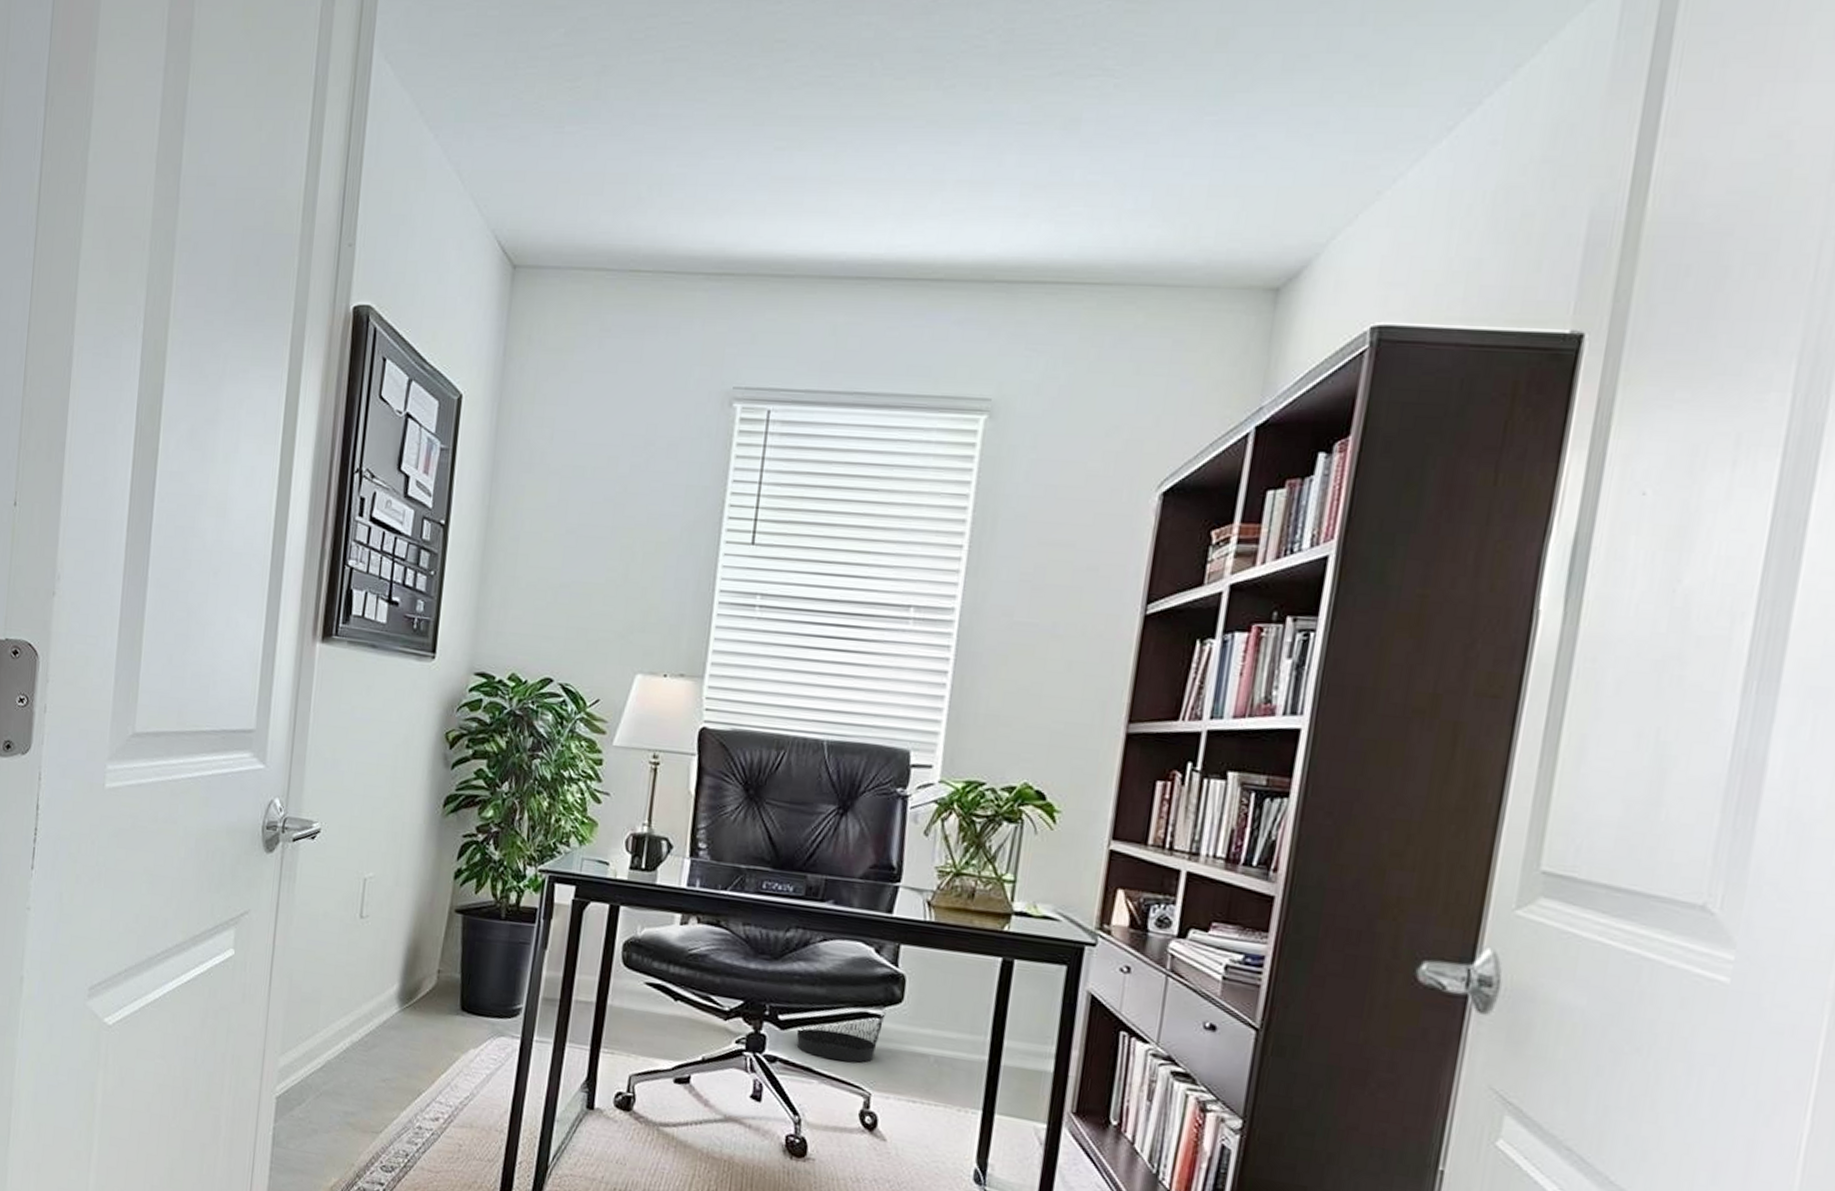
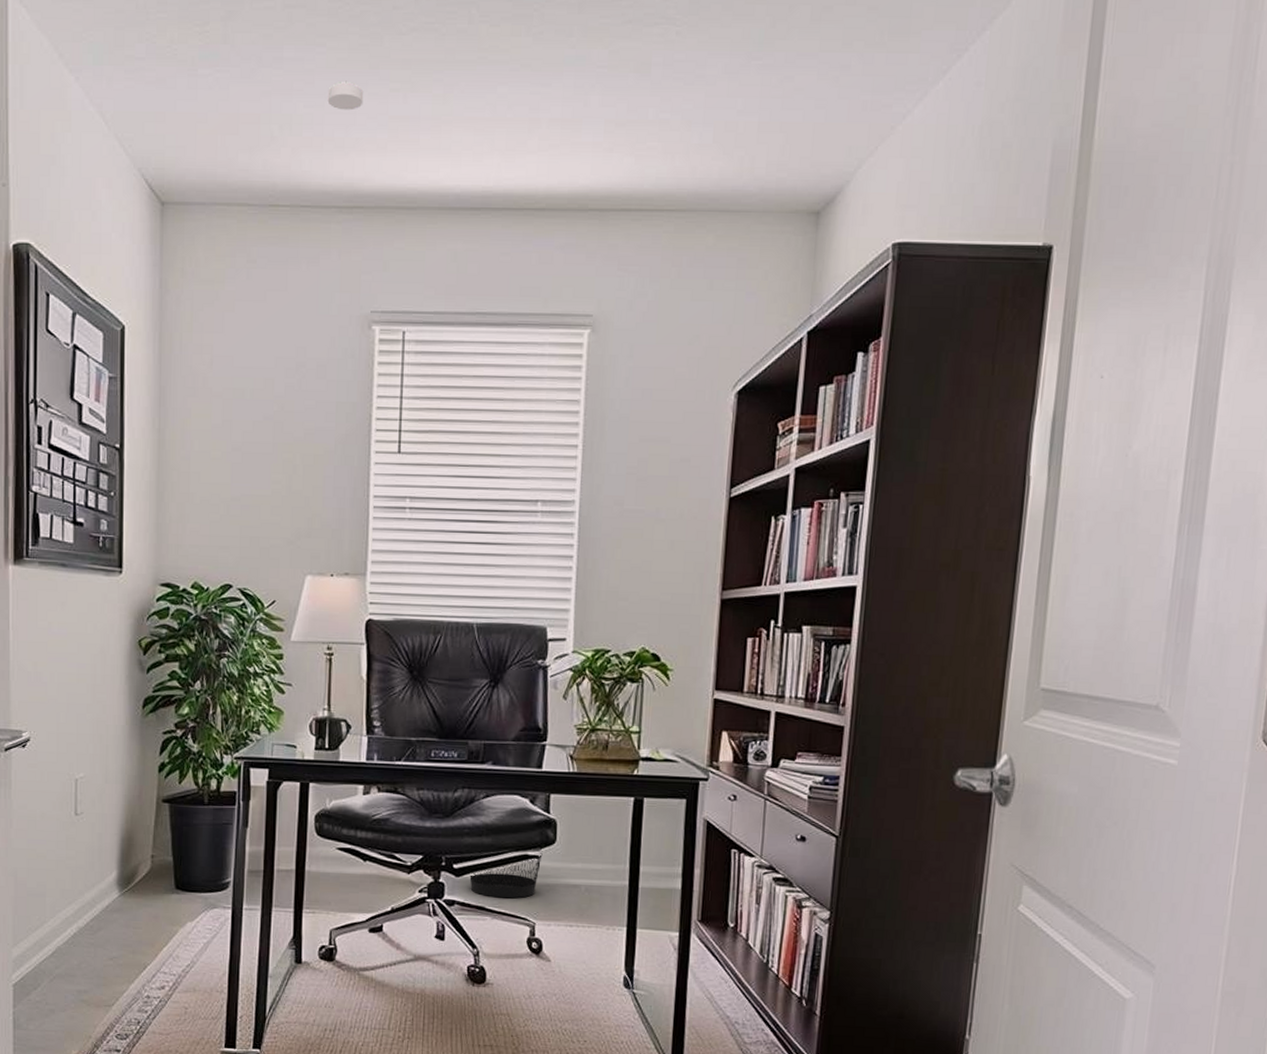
smoke detector: none [703,138,745,170] -> present [327,81,364,111]

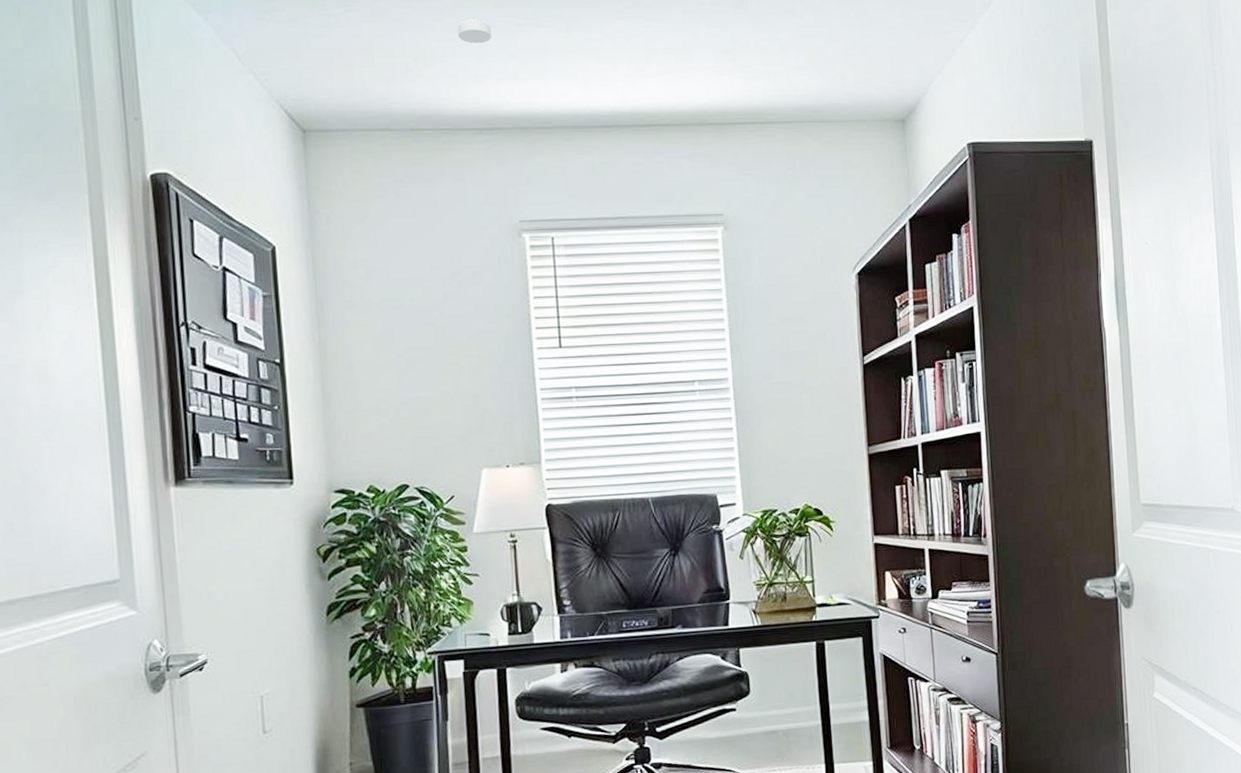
wastebasket: present [469,853,543,899] -> none [673,705,739,755]

